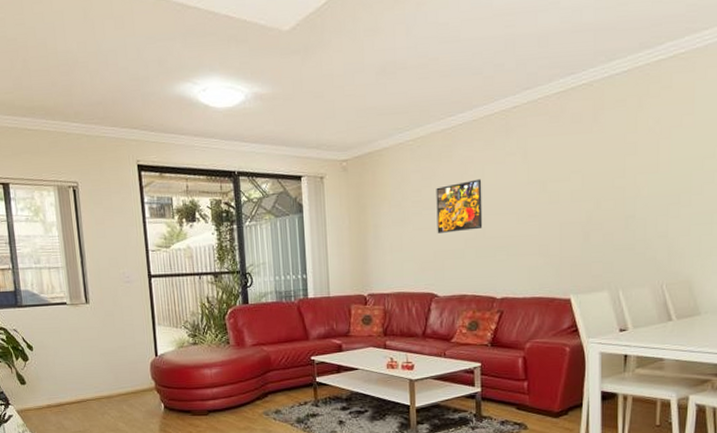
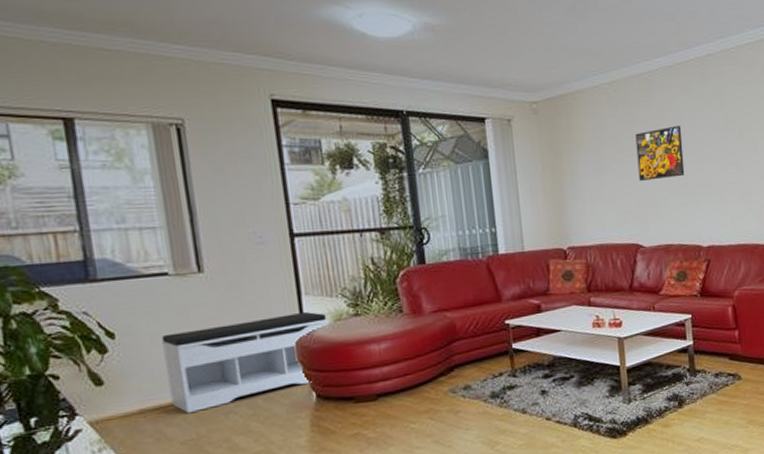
bench: none [62,338,174,411] -> present [161,311,328,414]

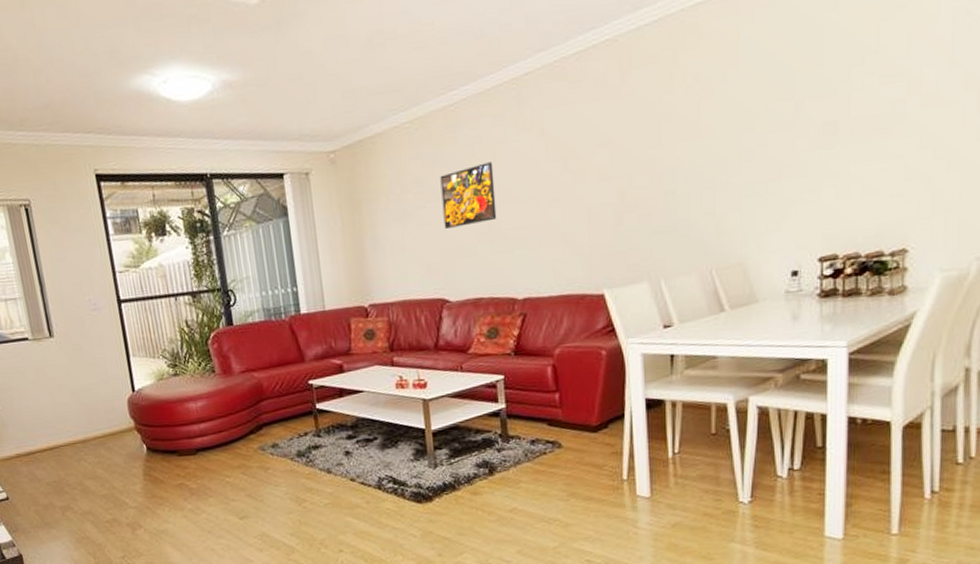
bench: present [161,311,328,414] -> none [27,371,153,459]

